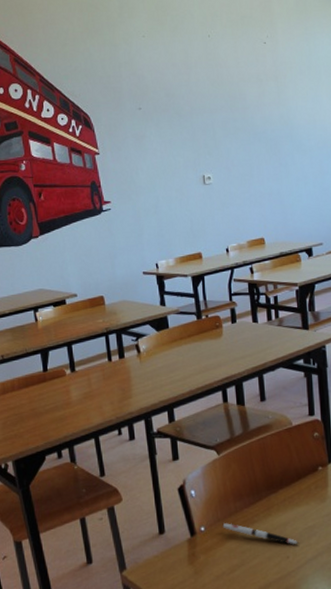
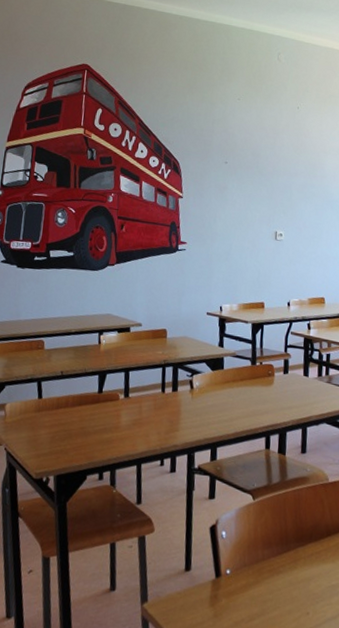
pen: present [222,523,300,544] -> none [248,569,321,601]

